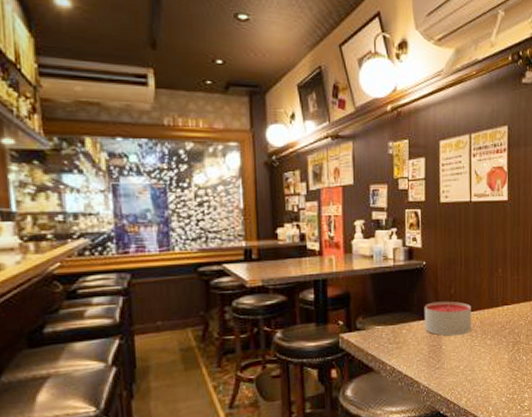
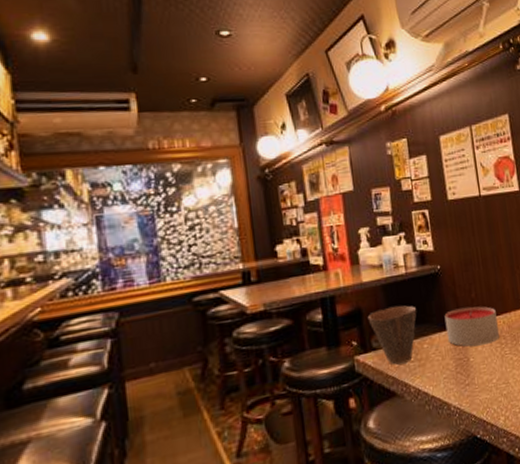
cup: none [355,293,400,345] -> present [367,305,417,365]

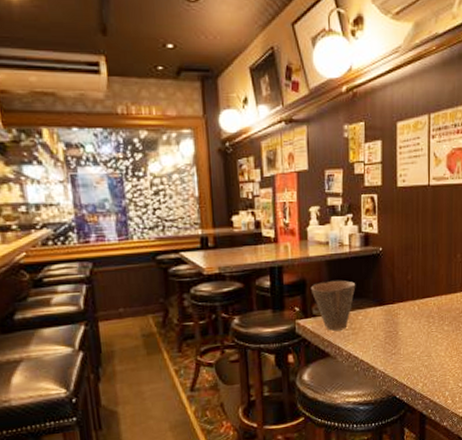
candle: present [444,306,499,347] -> none [380,287,428,322]

